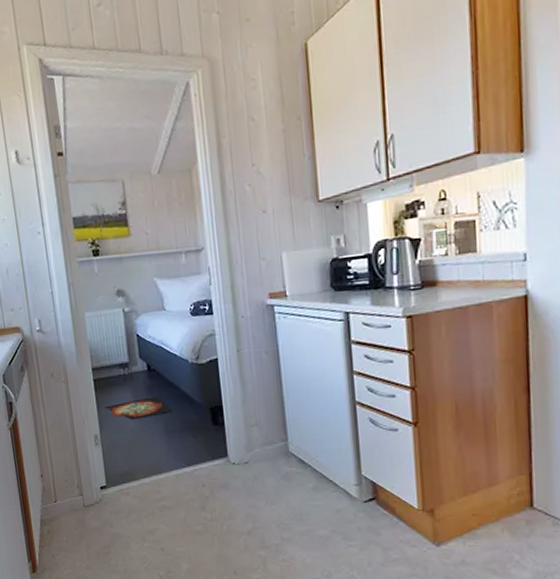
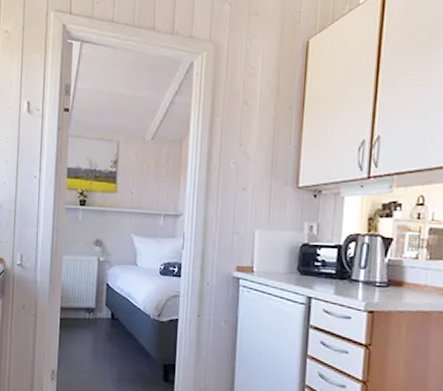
rug: present [104,396,173,420] -> none [65,344,128,363]

